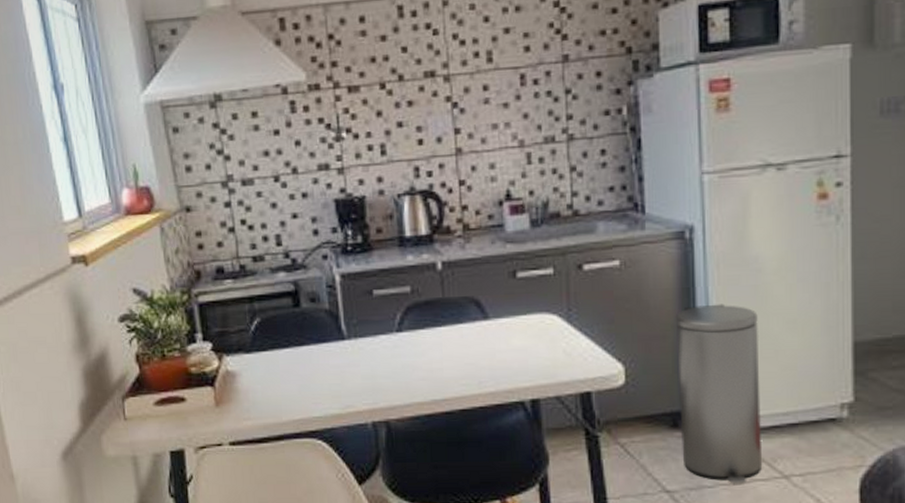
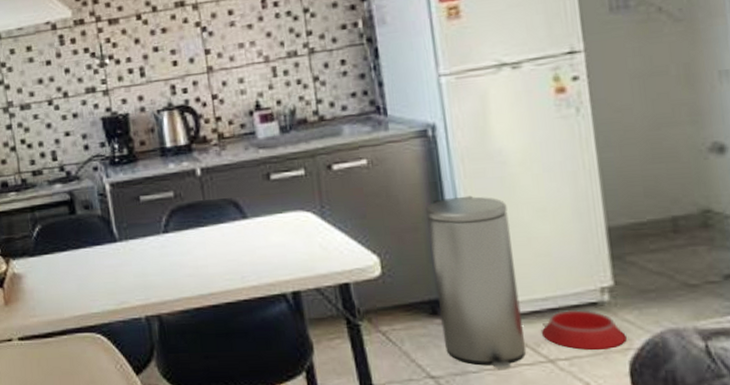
pet bowl: none [780,426,860,467] -> present [542,310,627,351]

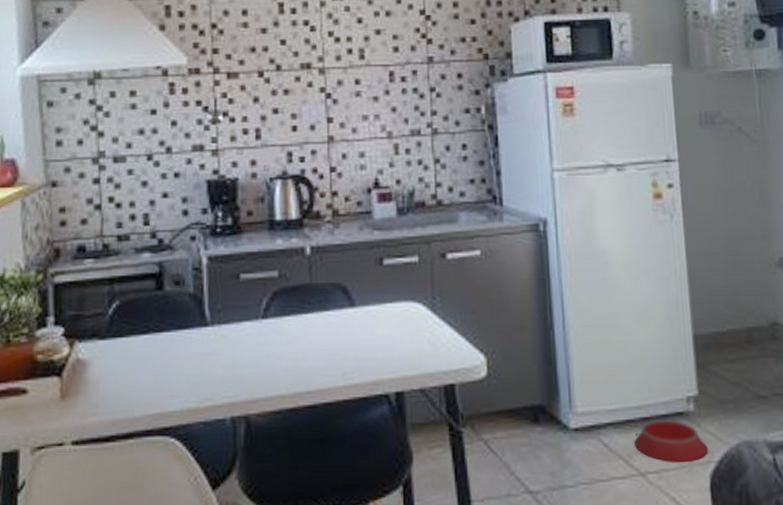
pedal bin: present [426,195,526,368] -> none [533,295,619,482]

